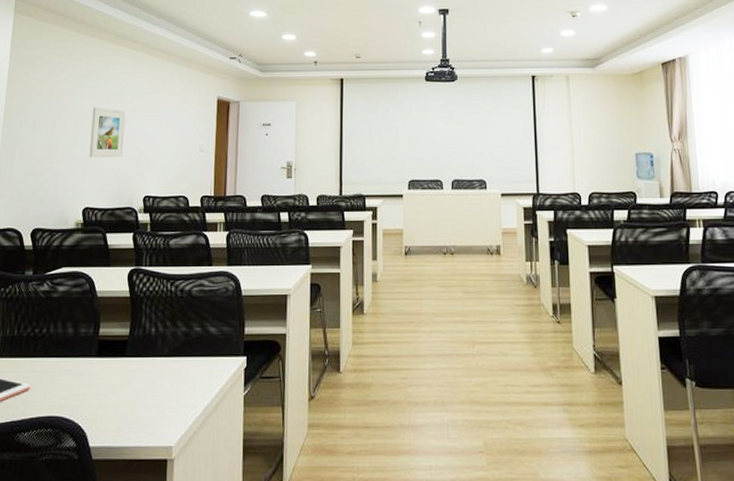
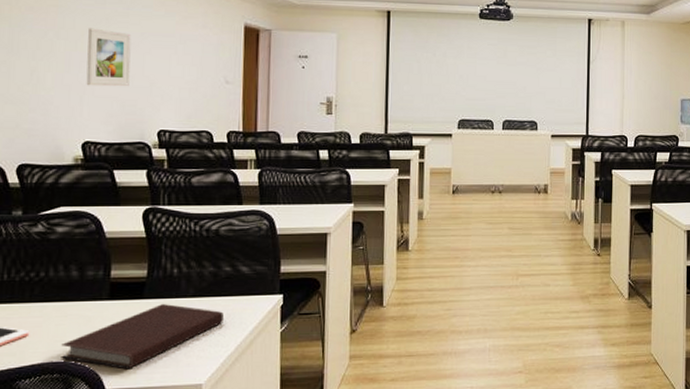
notebook: none [54,363,193,427] -> present [61,304,223,370]

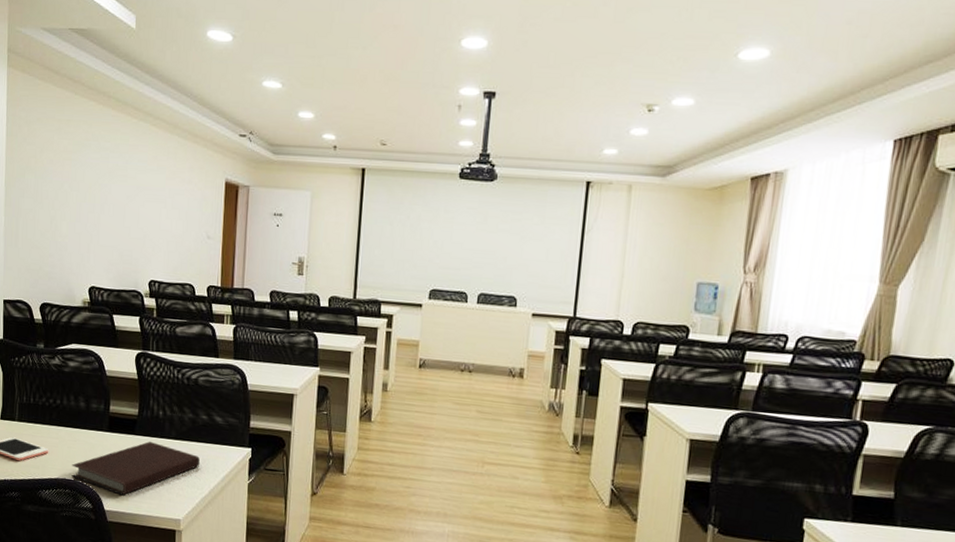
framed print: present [86,28,131,87] -> none [93,180,129,238]

